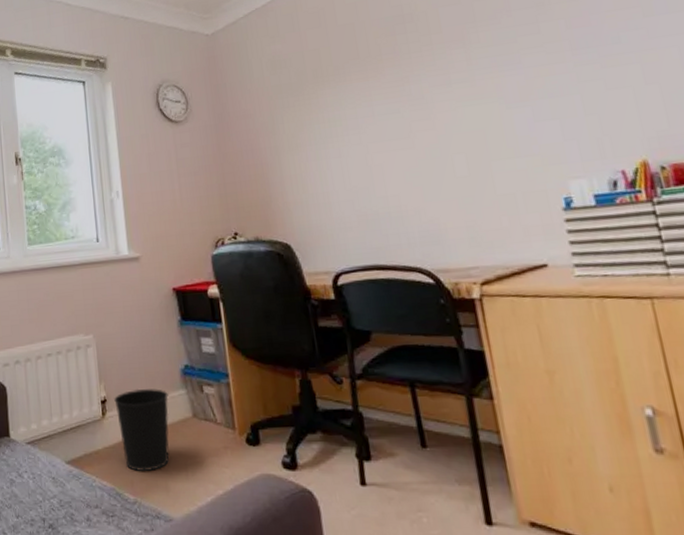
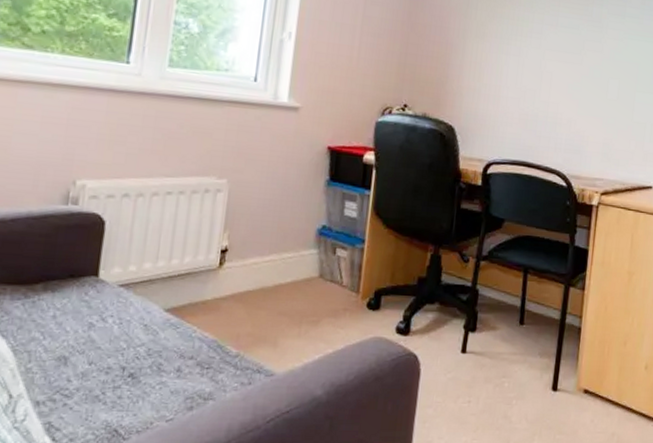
wastebasket: present [114,388,169,471] -> none [235,242,298,326]

